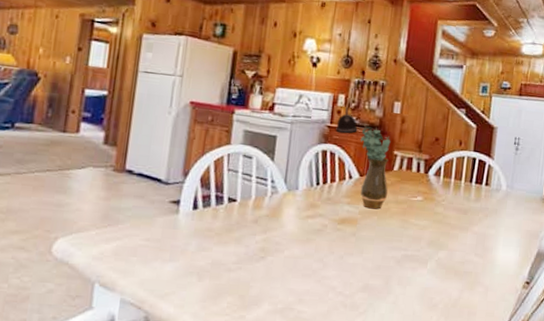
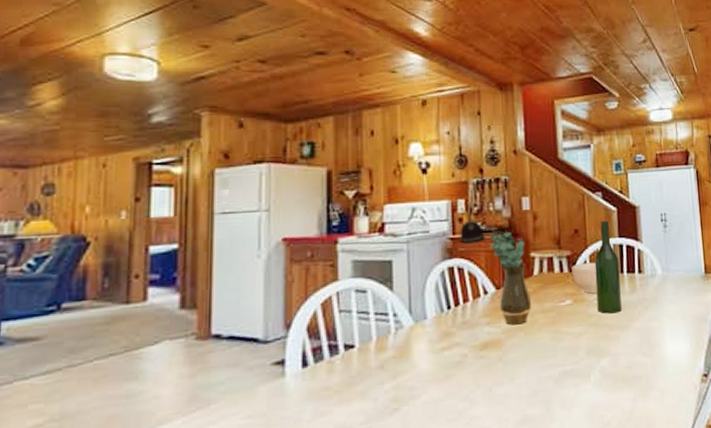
bowl: none [426,167,449,197] -> present [571,262,598,295]
wine bottle: none [443,135,471,216] -> present [594,221,622,314]

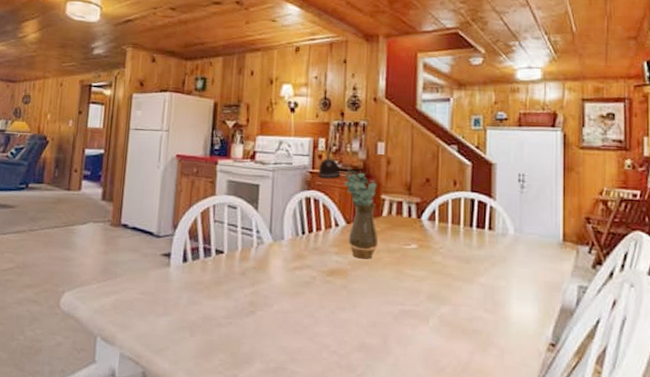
bowl: present [571,262,598,295] -> none [420,211,445,244]
wine bottle: present [594,221,622,314] -> none [442,174,470,265]

